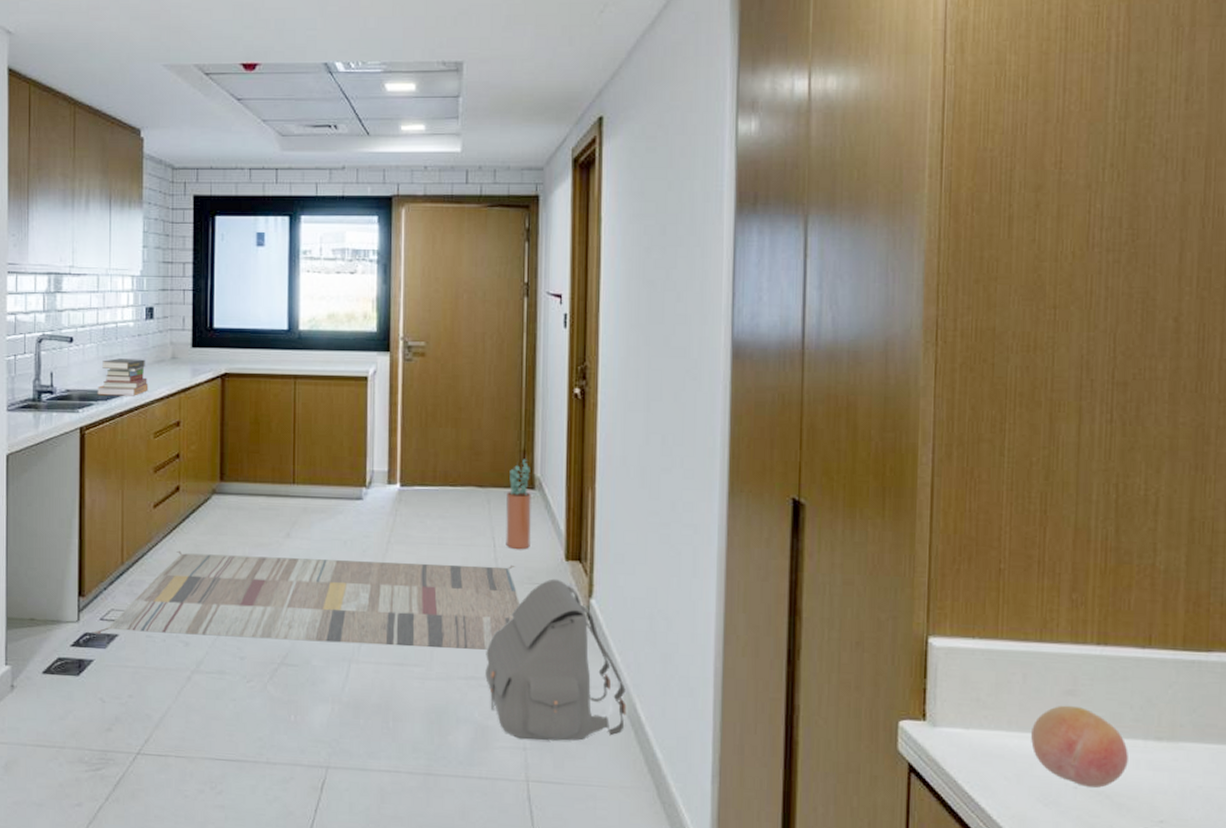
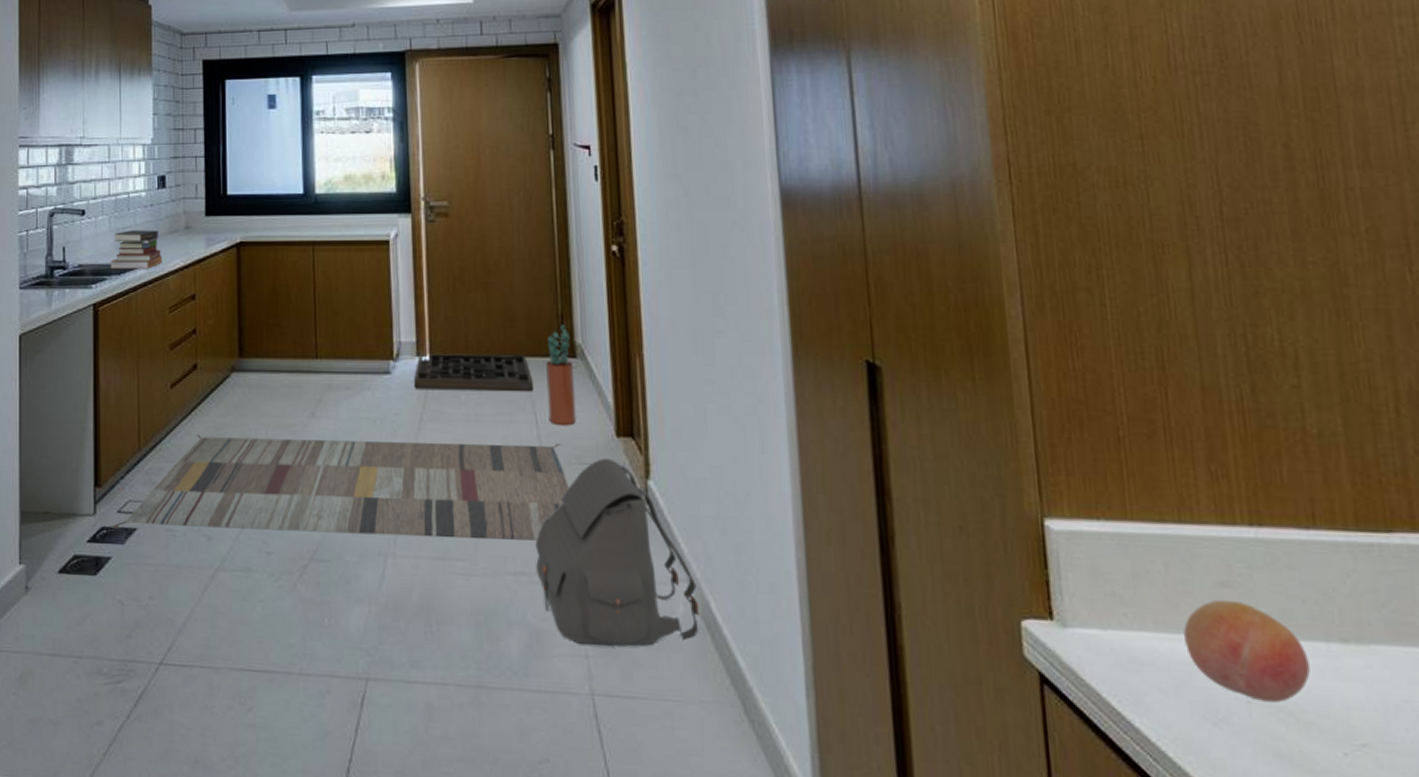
doormat: none [385,482,494,519] -> present [414,354,534,392]

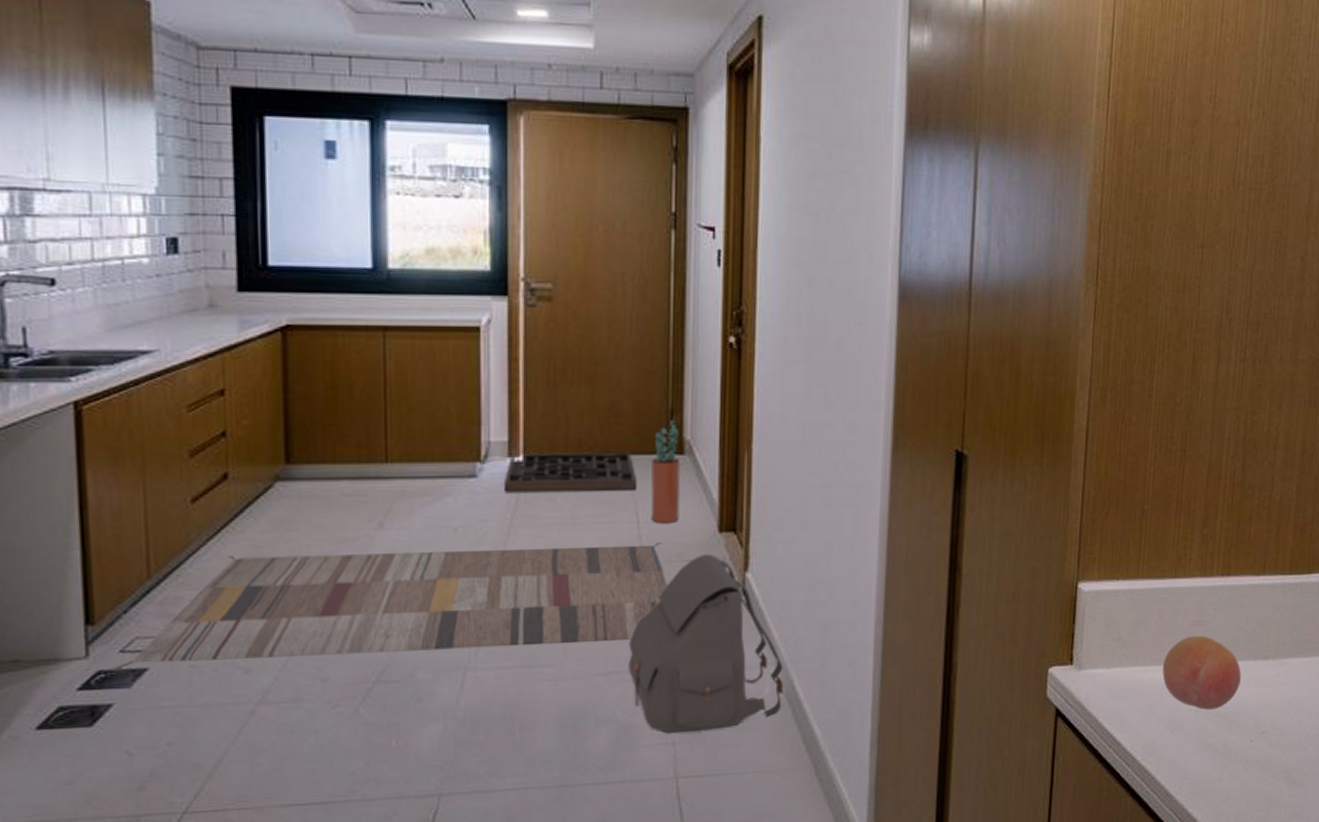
books: present [110,230,163,270] -> none [97,307,176,358]

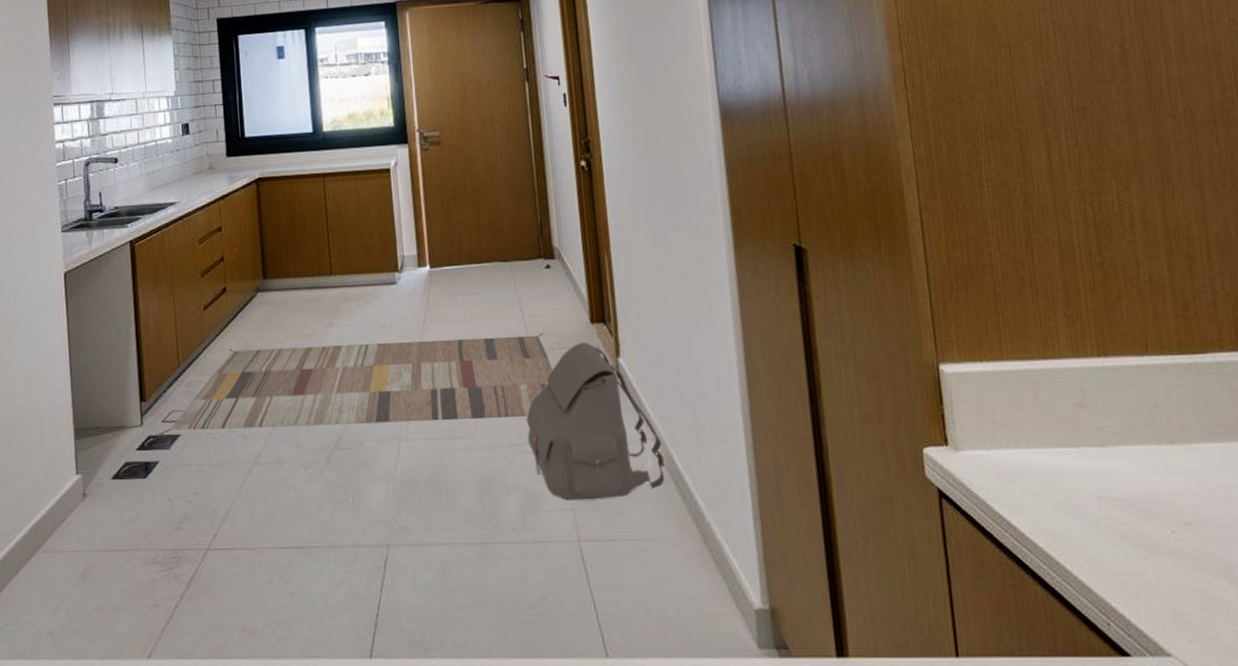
doormat: present [505,453,637,494] -> none [417,260,520,296]
vase: present [651,415,680,525] -> none [529,227,557,318]
fruit: present [1162,635,1241,710] -> none [1049,417,1146,496]

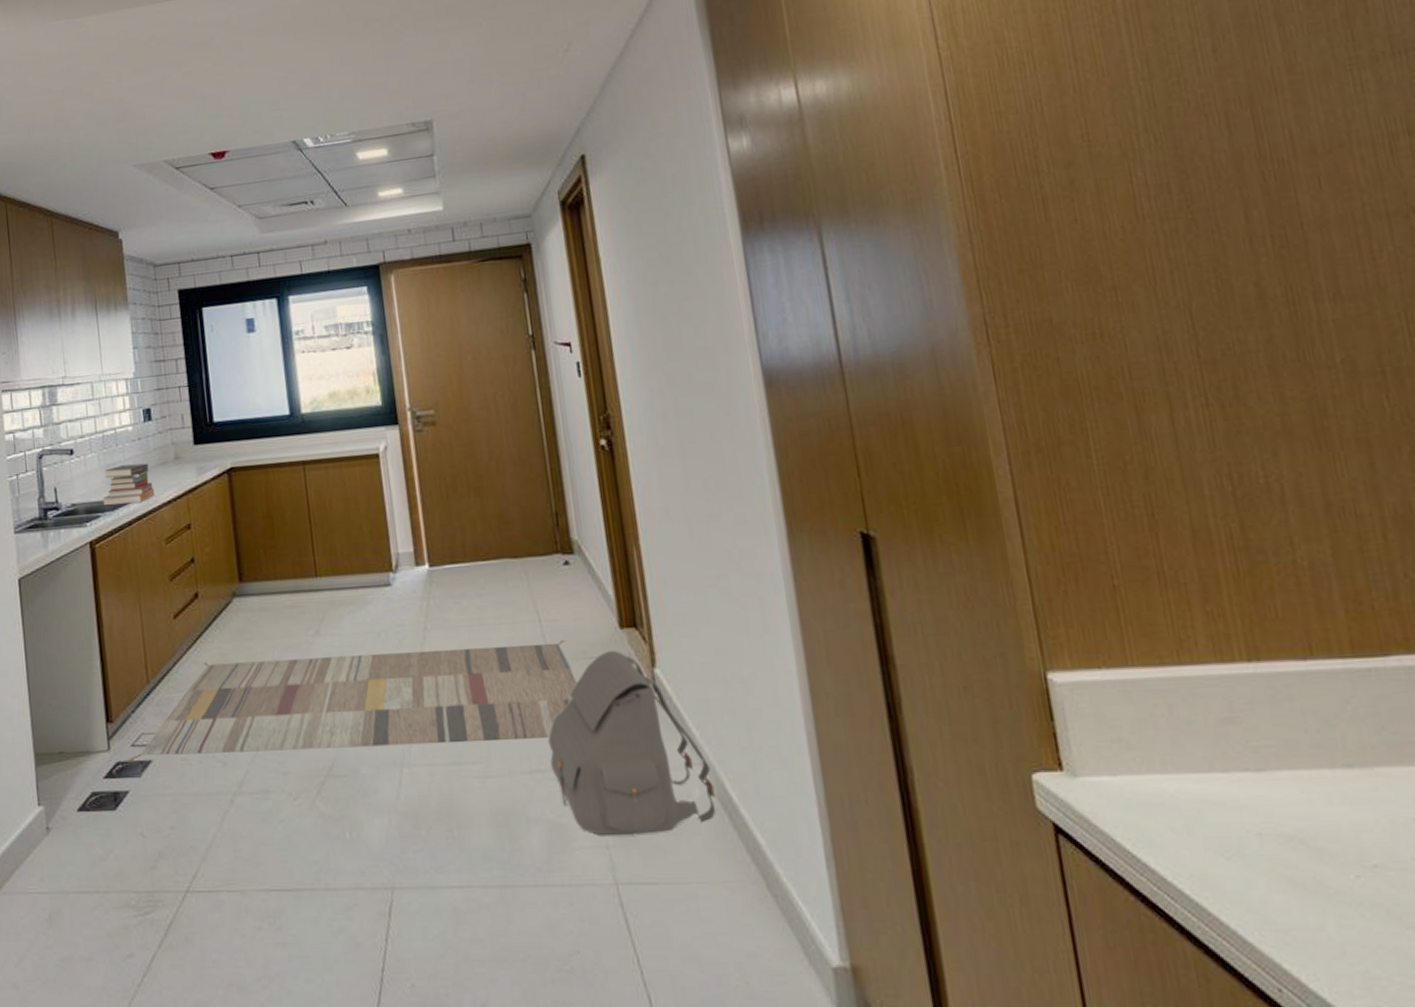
books: none [143,172,190,210] -> present [102,463,155,506]

